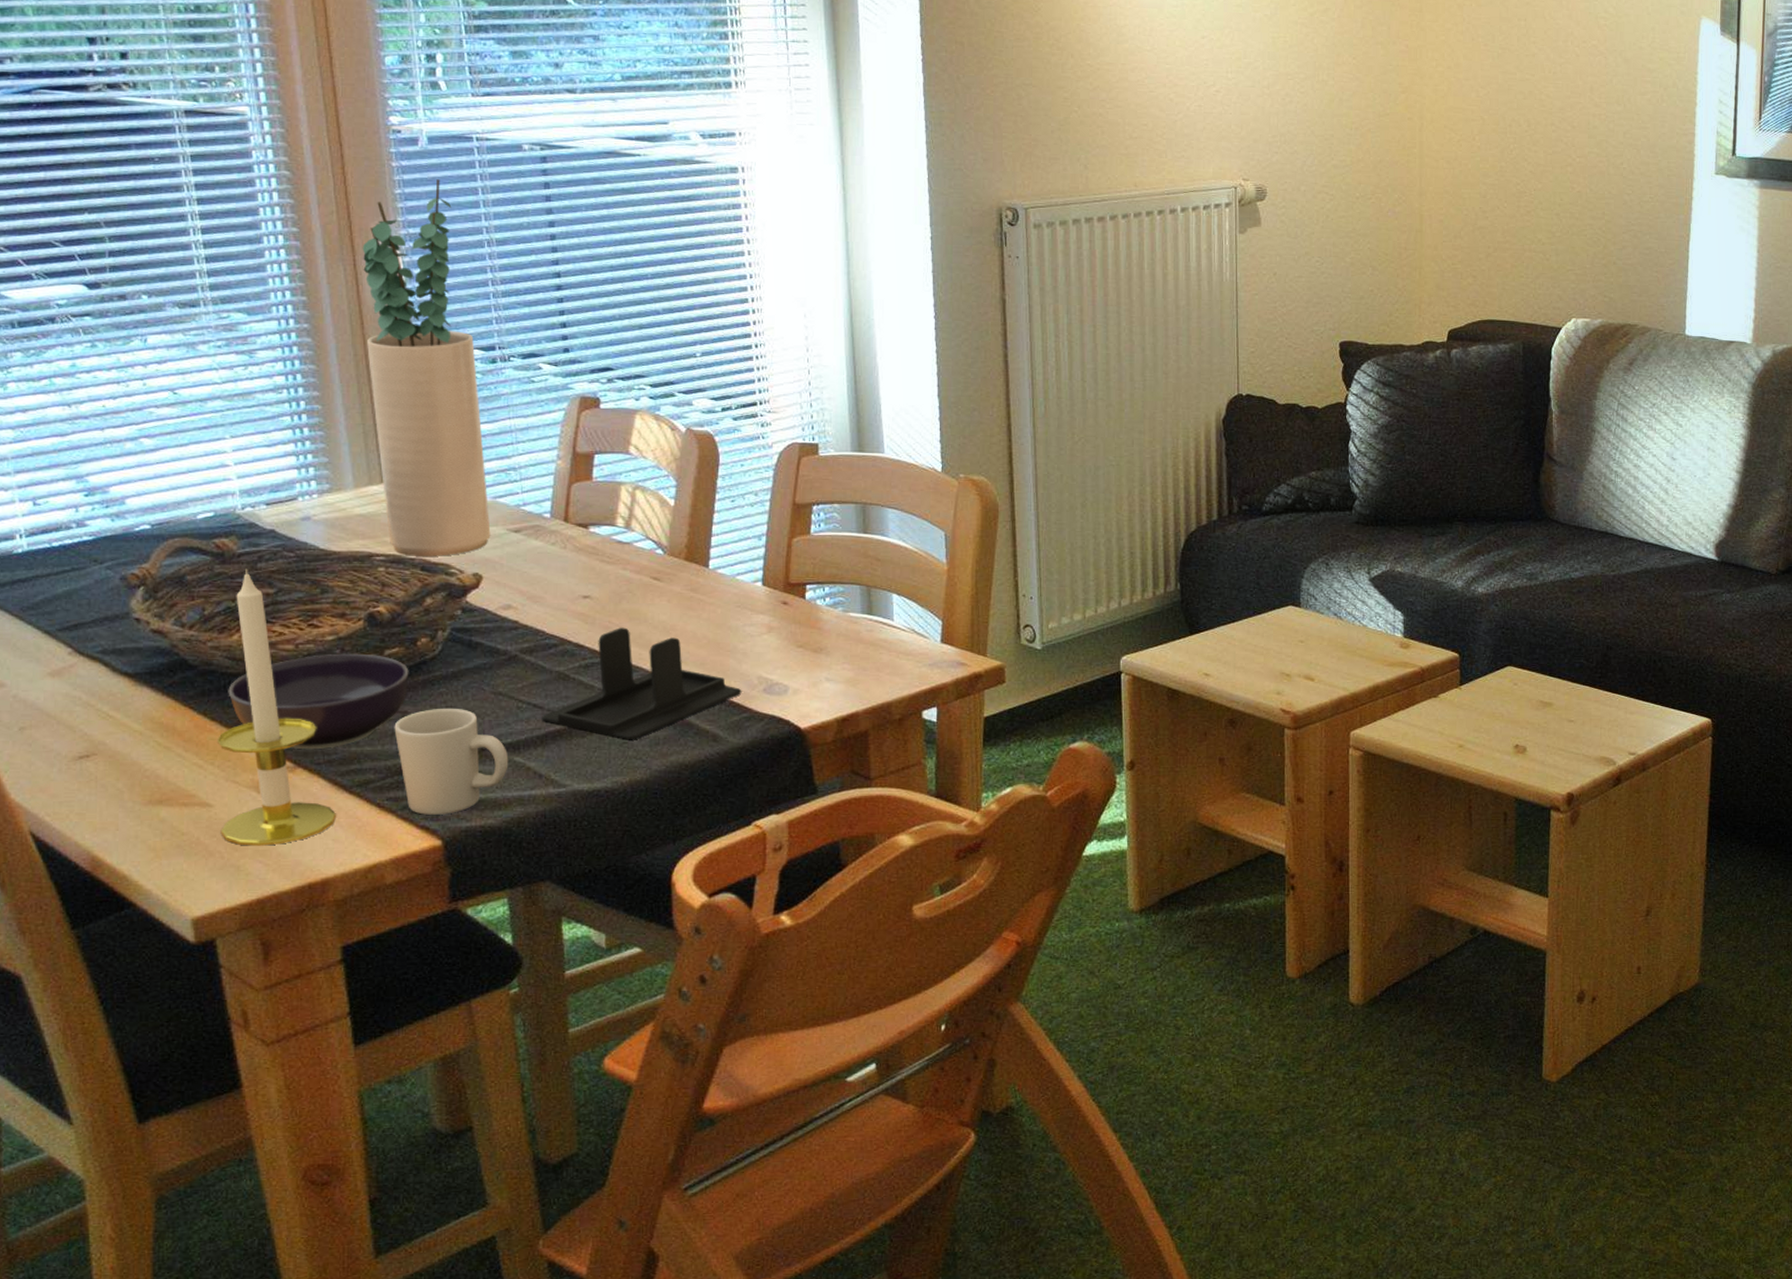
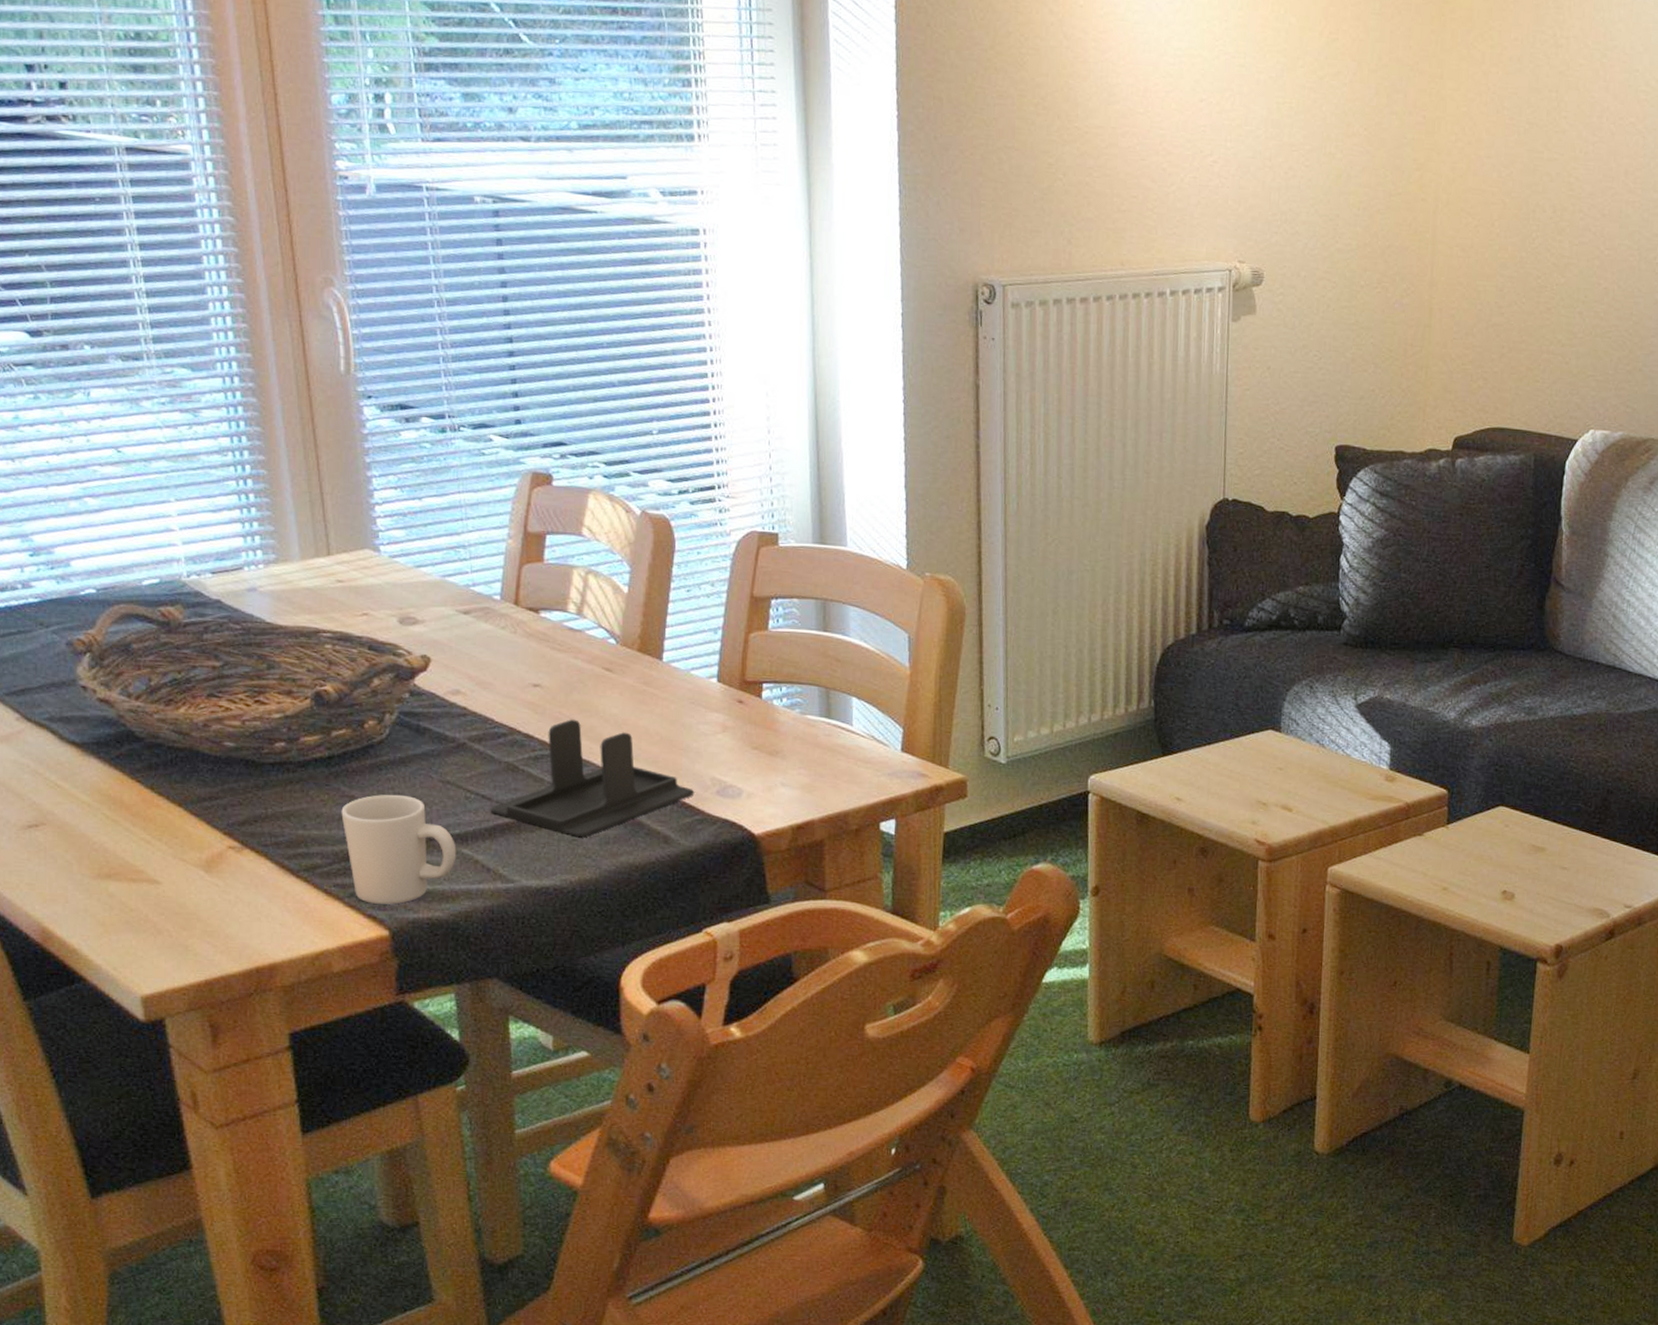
candle: present [216,568,336,846] -> none [164,639,283,927]
bowl: present [228,653,409,750] -> none [175,732,356,831]
vase: present [362,179,491,556] -> none [308,231,440,636]

